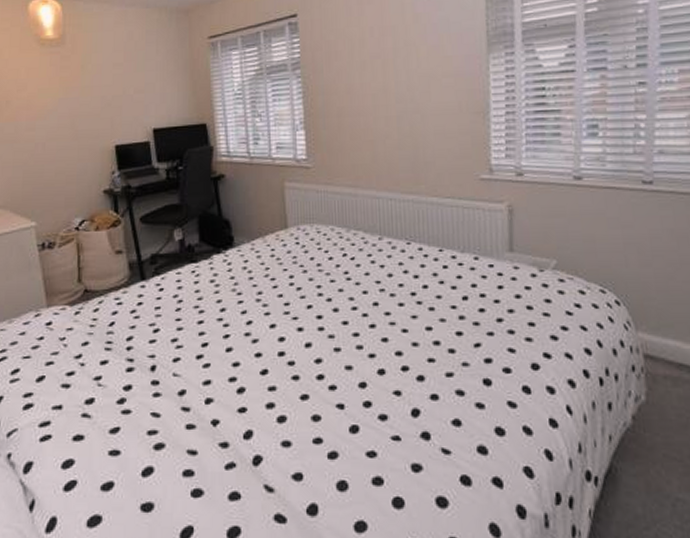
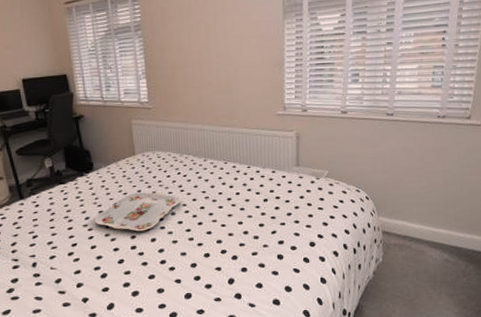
serving tray: none [232,278,345,332] -> present [94,192,180,232]

